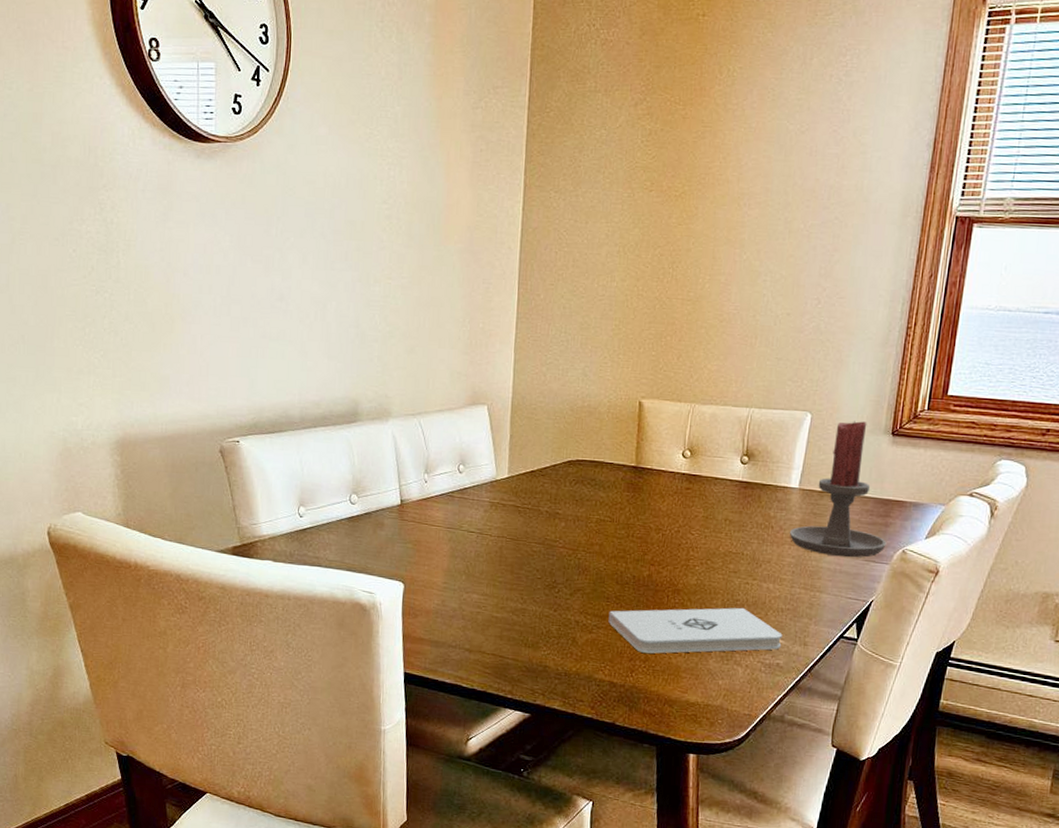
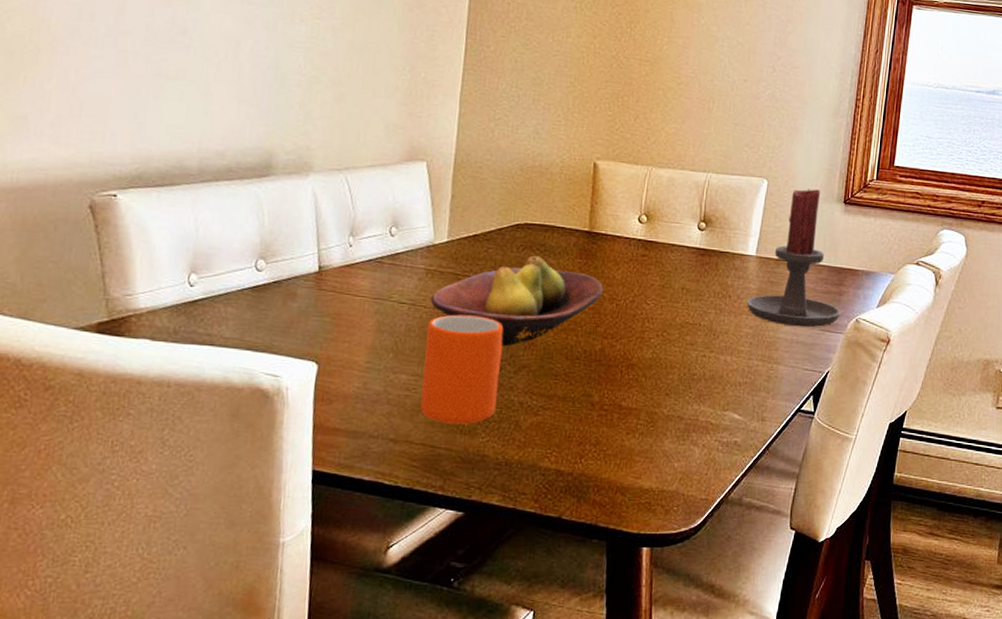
mug: none [490,542,560,639] -> present [420,314,504,425]
fruit bowl: none [495,489,650,572] -> present [430,255,604,347]
notepad: present [608,607,783,654] -> none [556,382,740,437]

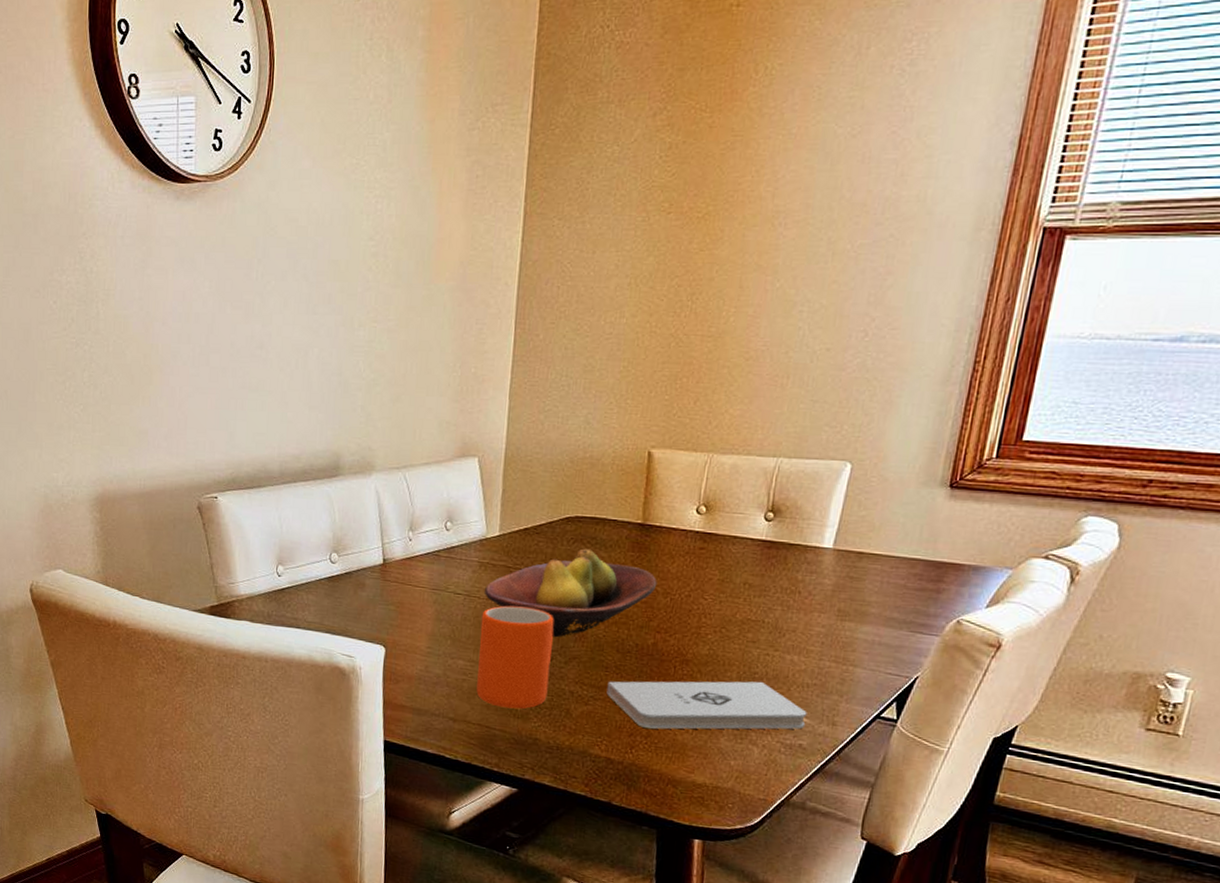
notepad: none [556,382,740,437] -> present [606,681,807,730]
candle holder: present [746,188,841,328] -> none [819,471,938,628]

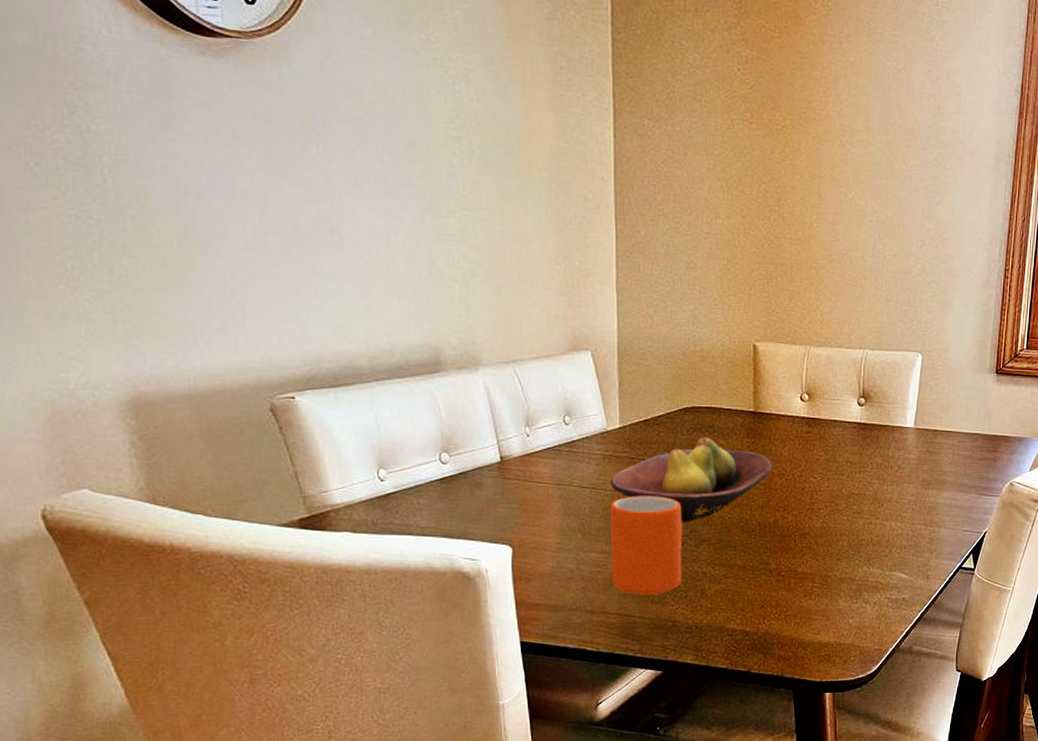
notepad: present [606,681,807,730] -> none [737,547,906,600]

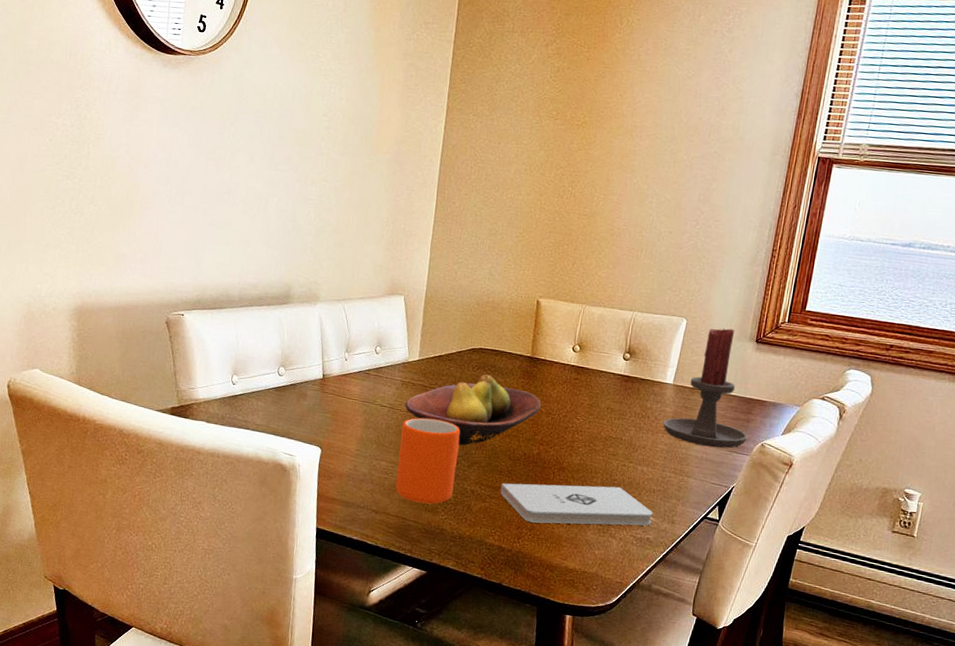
notepad: none [737,547,906,600] -> present [500,483,653,526]
candle holder: none [907,361,996,492] -> present [663,328,748,448]

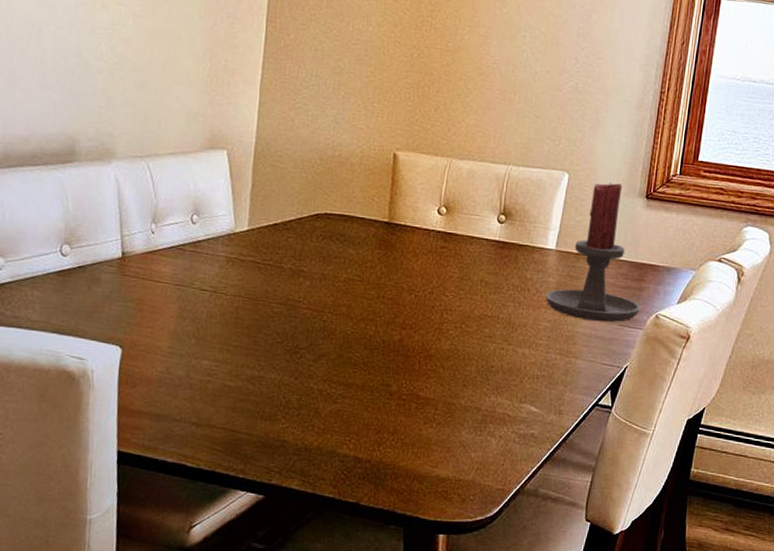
mug: present [395,417,461,504] -> none [221,302,303,411]
fruit bowl: present [404,374,542,446] -> none [231,245,403,335]
notepad: present [500,483,653,526] -> none [354,374,538,426]

